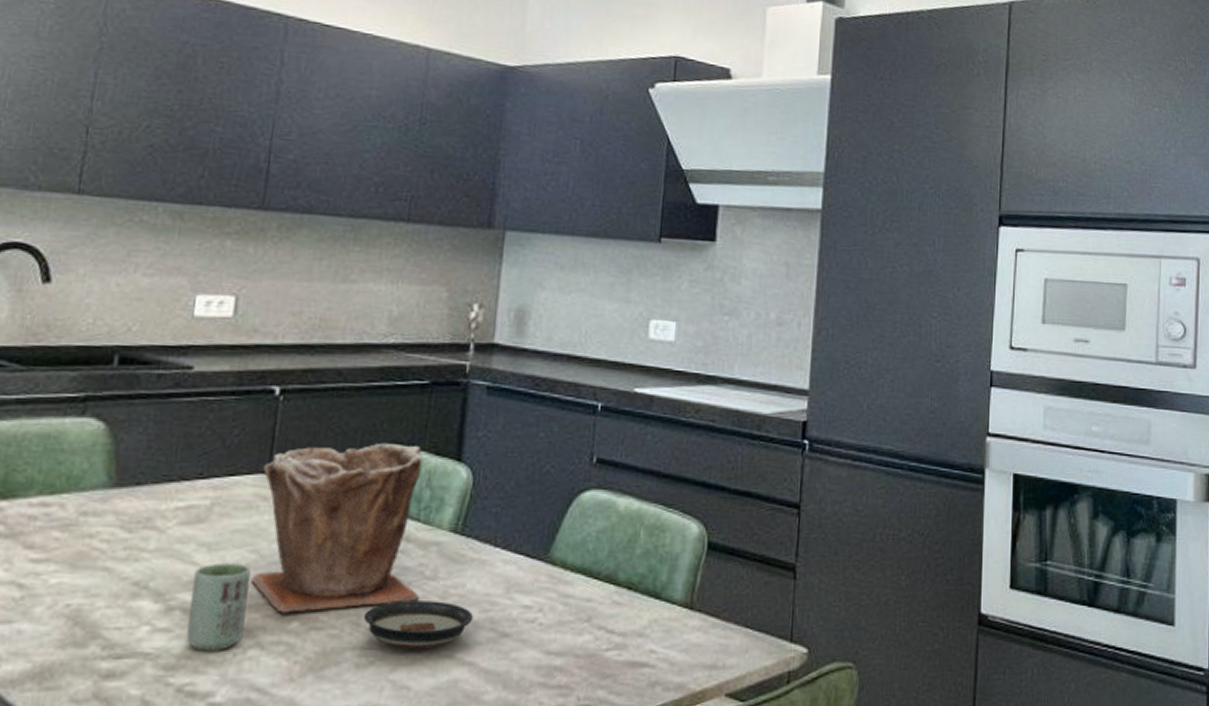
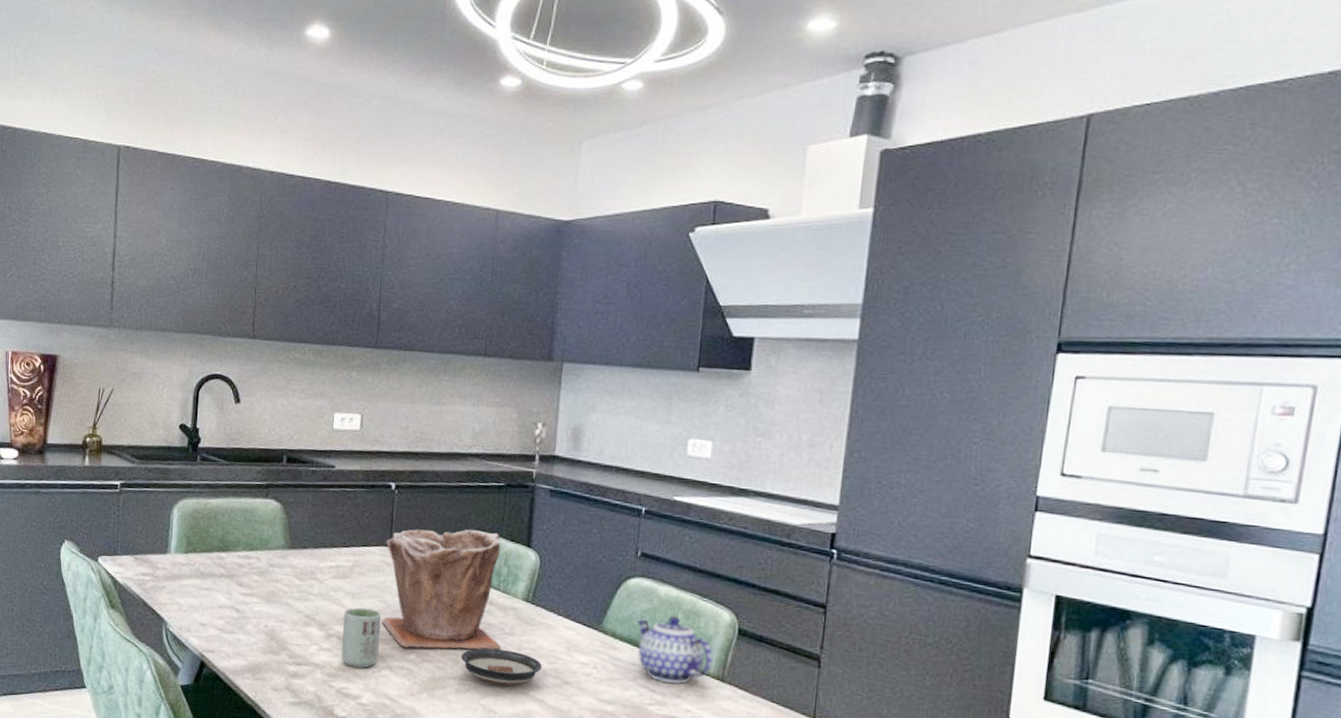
teapot: none [592,535,681,618] -> present [637,616,714,684]

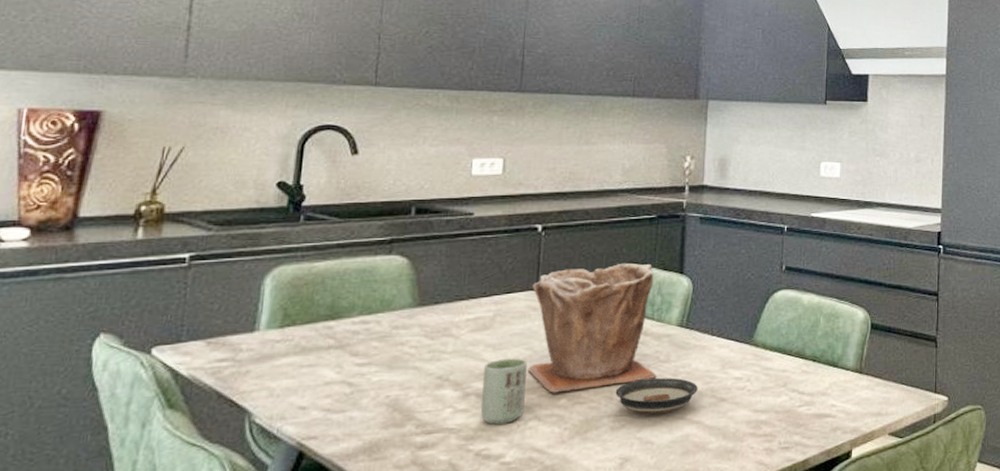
teapot: present [637,616,714,684] -> none [784,321,852,383]

